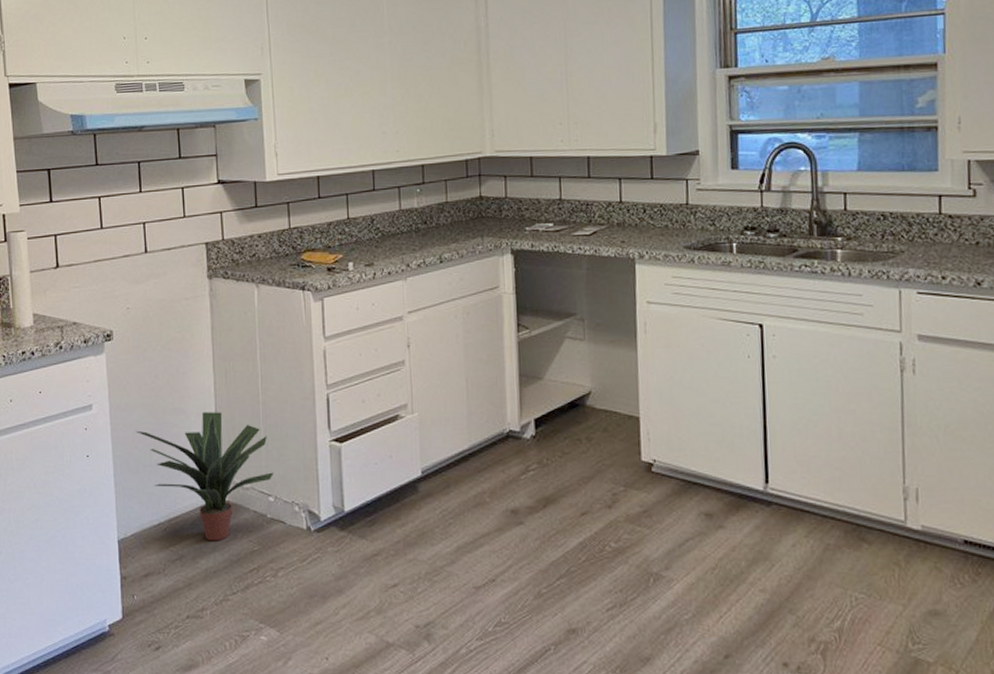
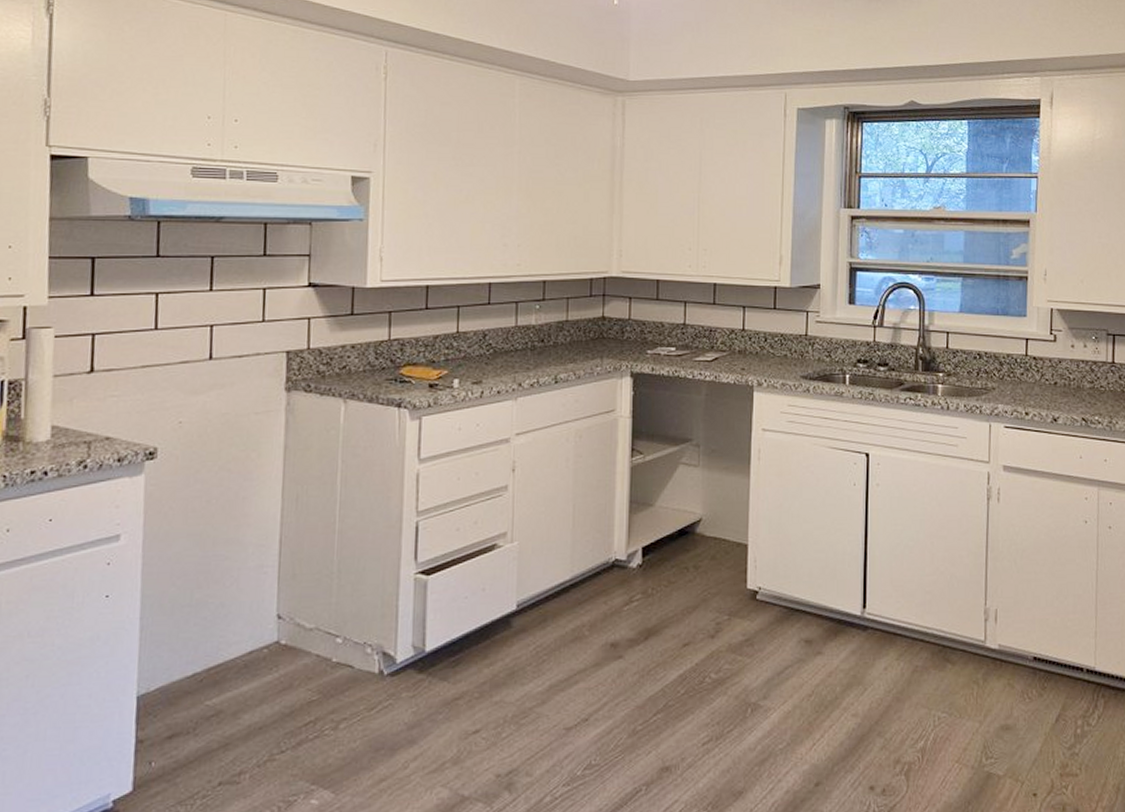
potted plant: present [135,412,274,541] -> none [174,542,345,692]

